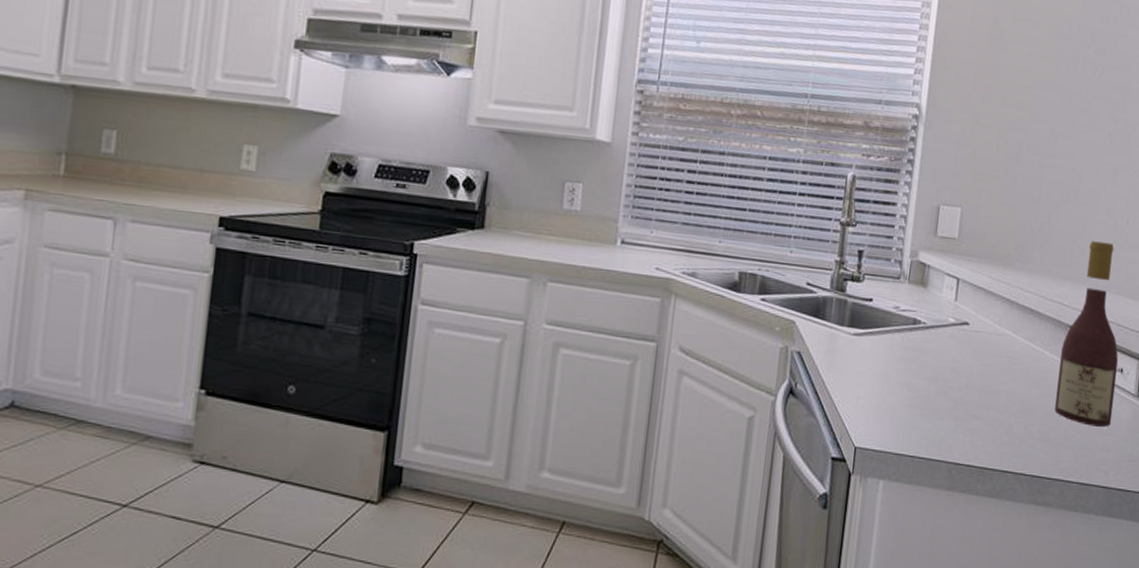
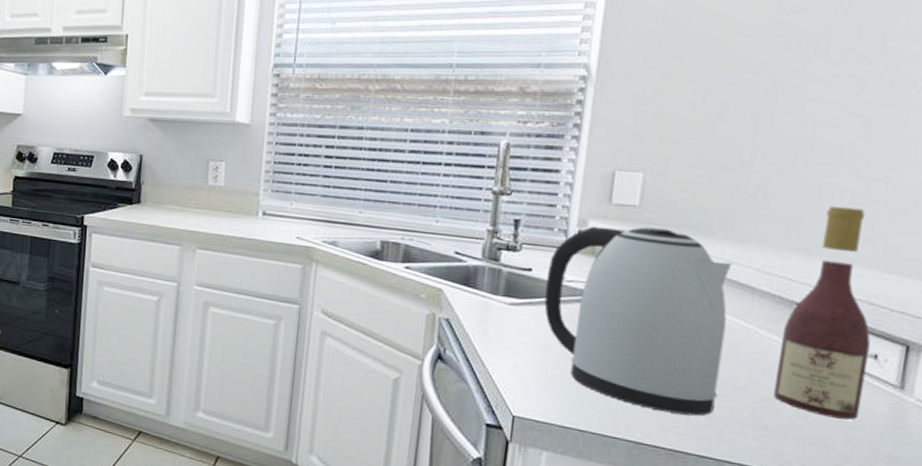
kettle: none [882,257,1026,434] -> present [544,226,732,416]

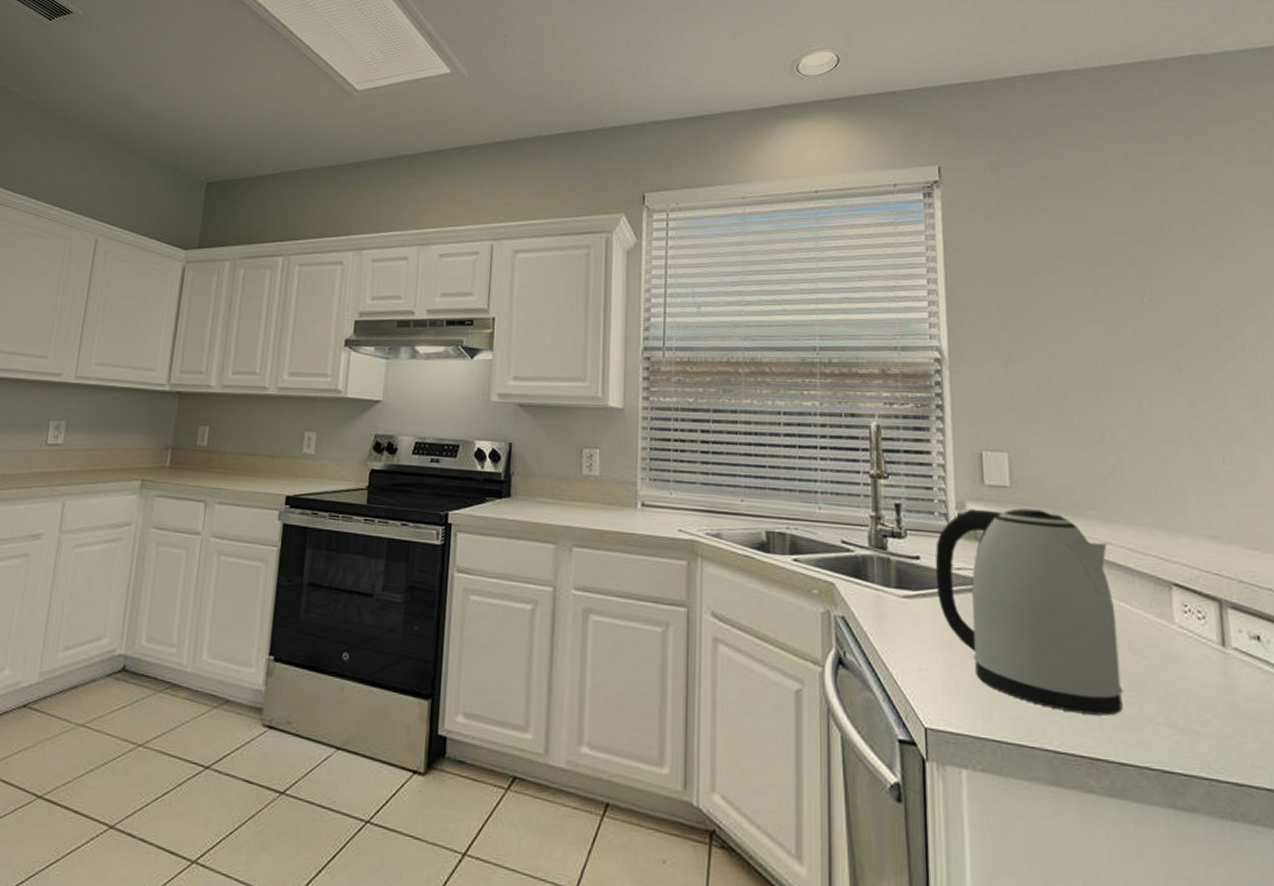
wine bottle: present [773,206,871,420] -> none [1167,482,1260,711]

